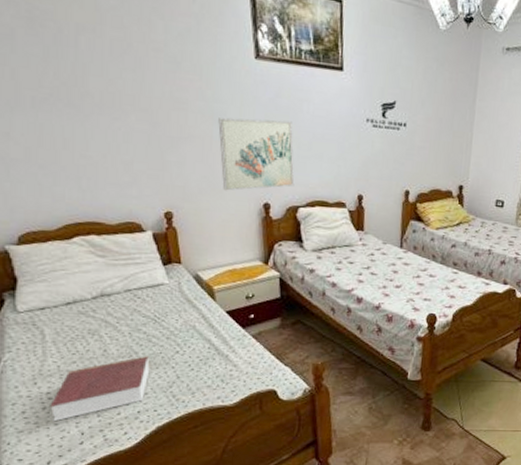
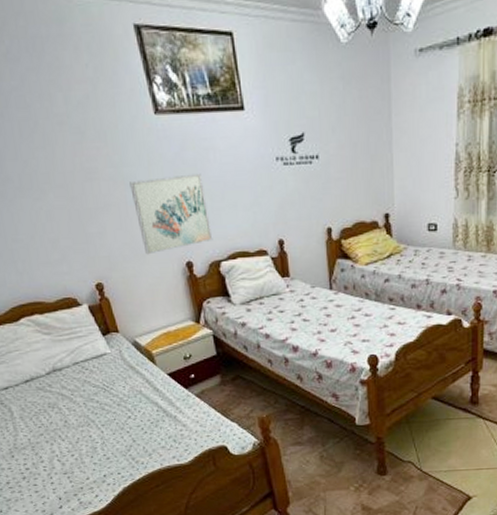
book: present [50,356,150,422] -> none [28,423,109,490]

